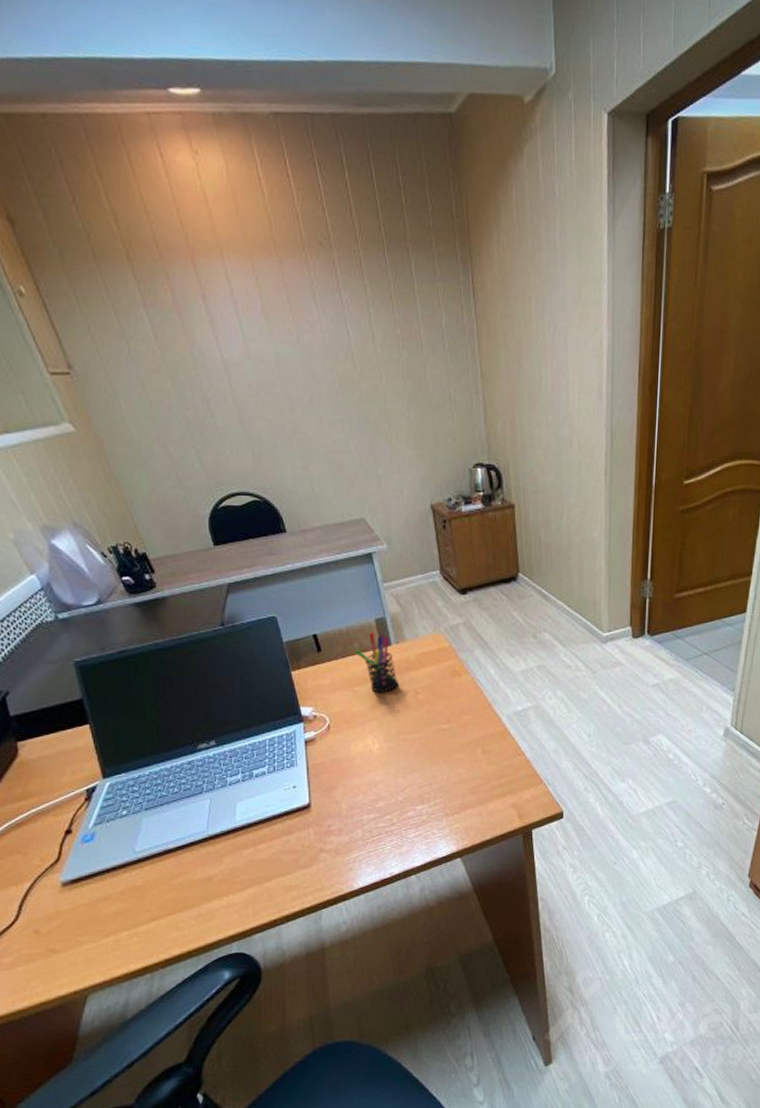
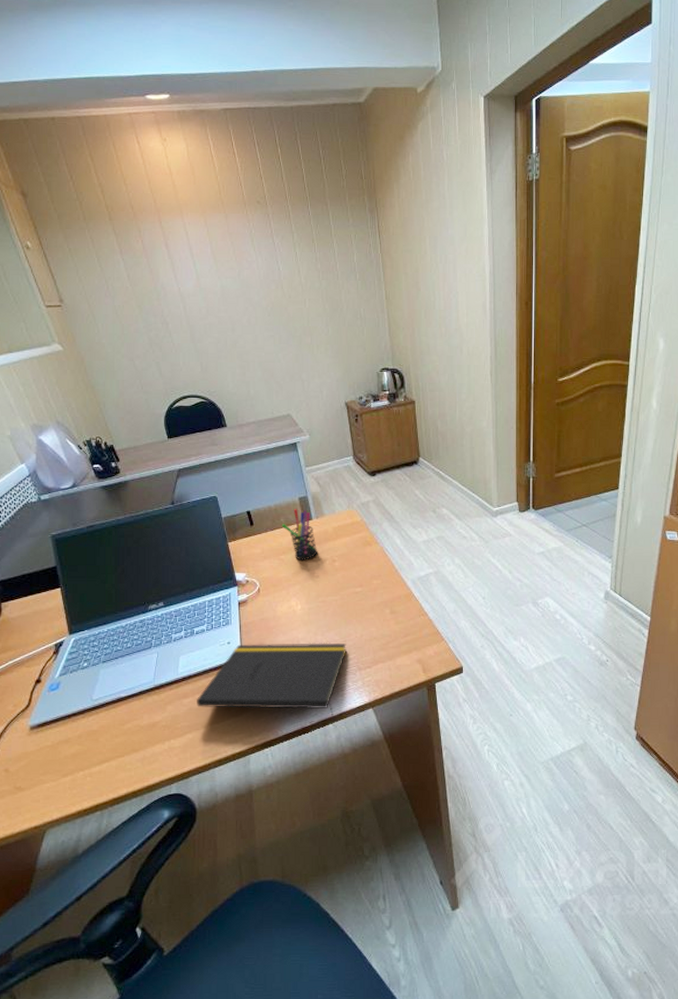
notepad: none [258,786,431,873] -> present [197,642,346,722]

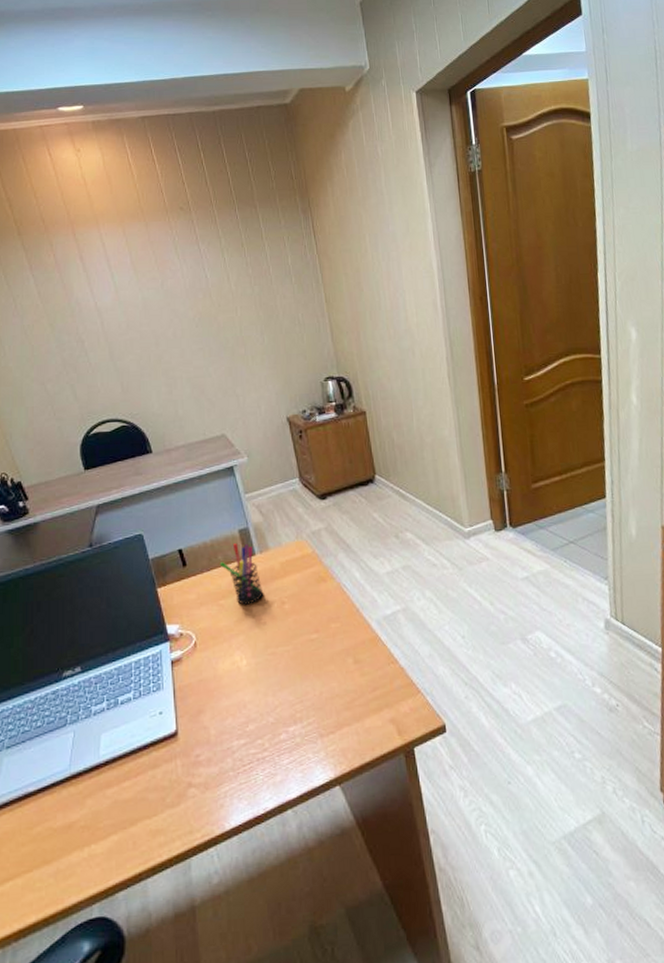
notepad: present [197,642,346,722] -> none [123,704,304,807]

